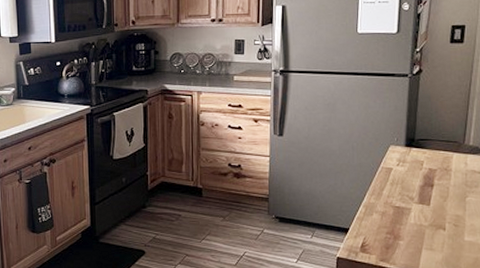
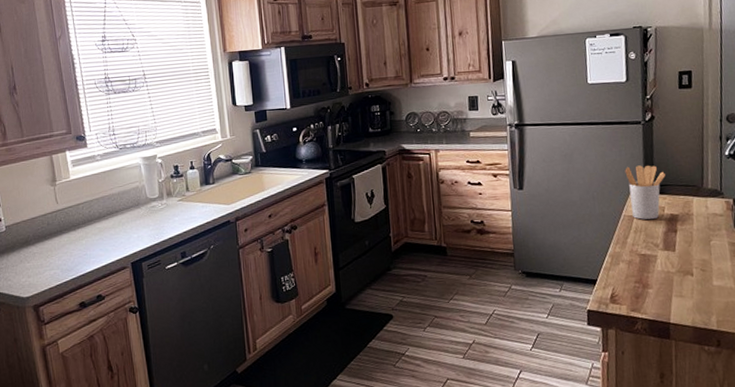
utensil holder: none [387,118,427,172] -> present [625,165,665,220]

